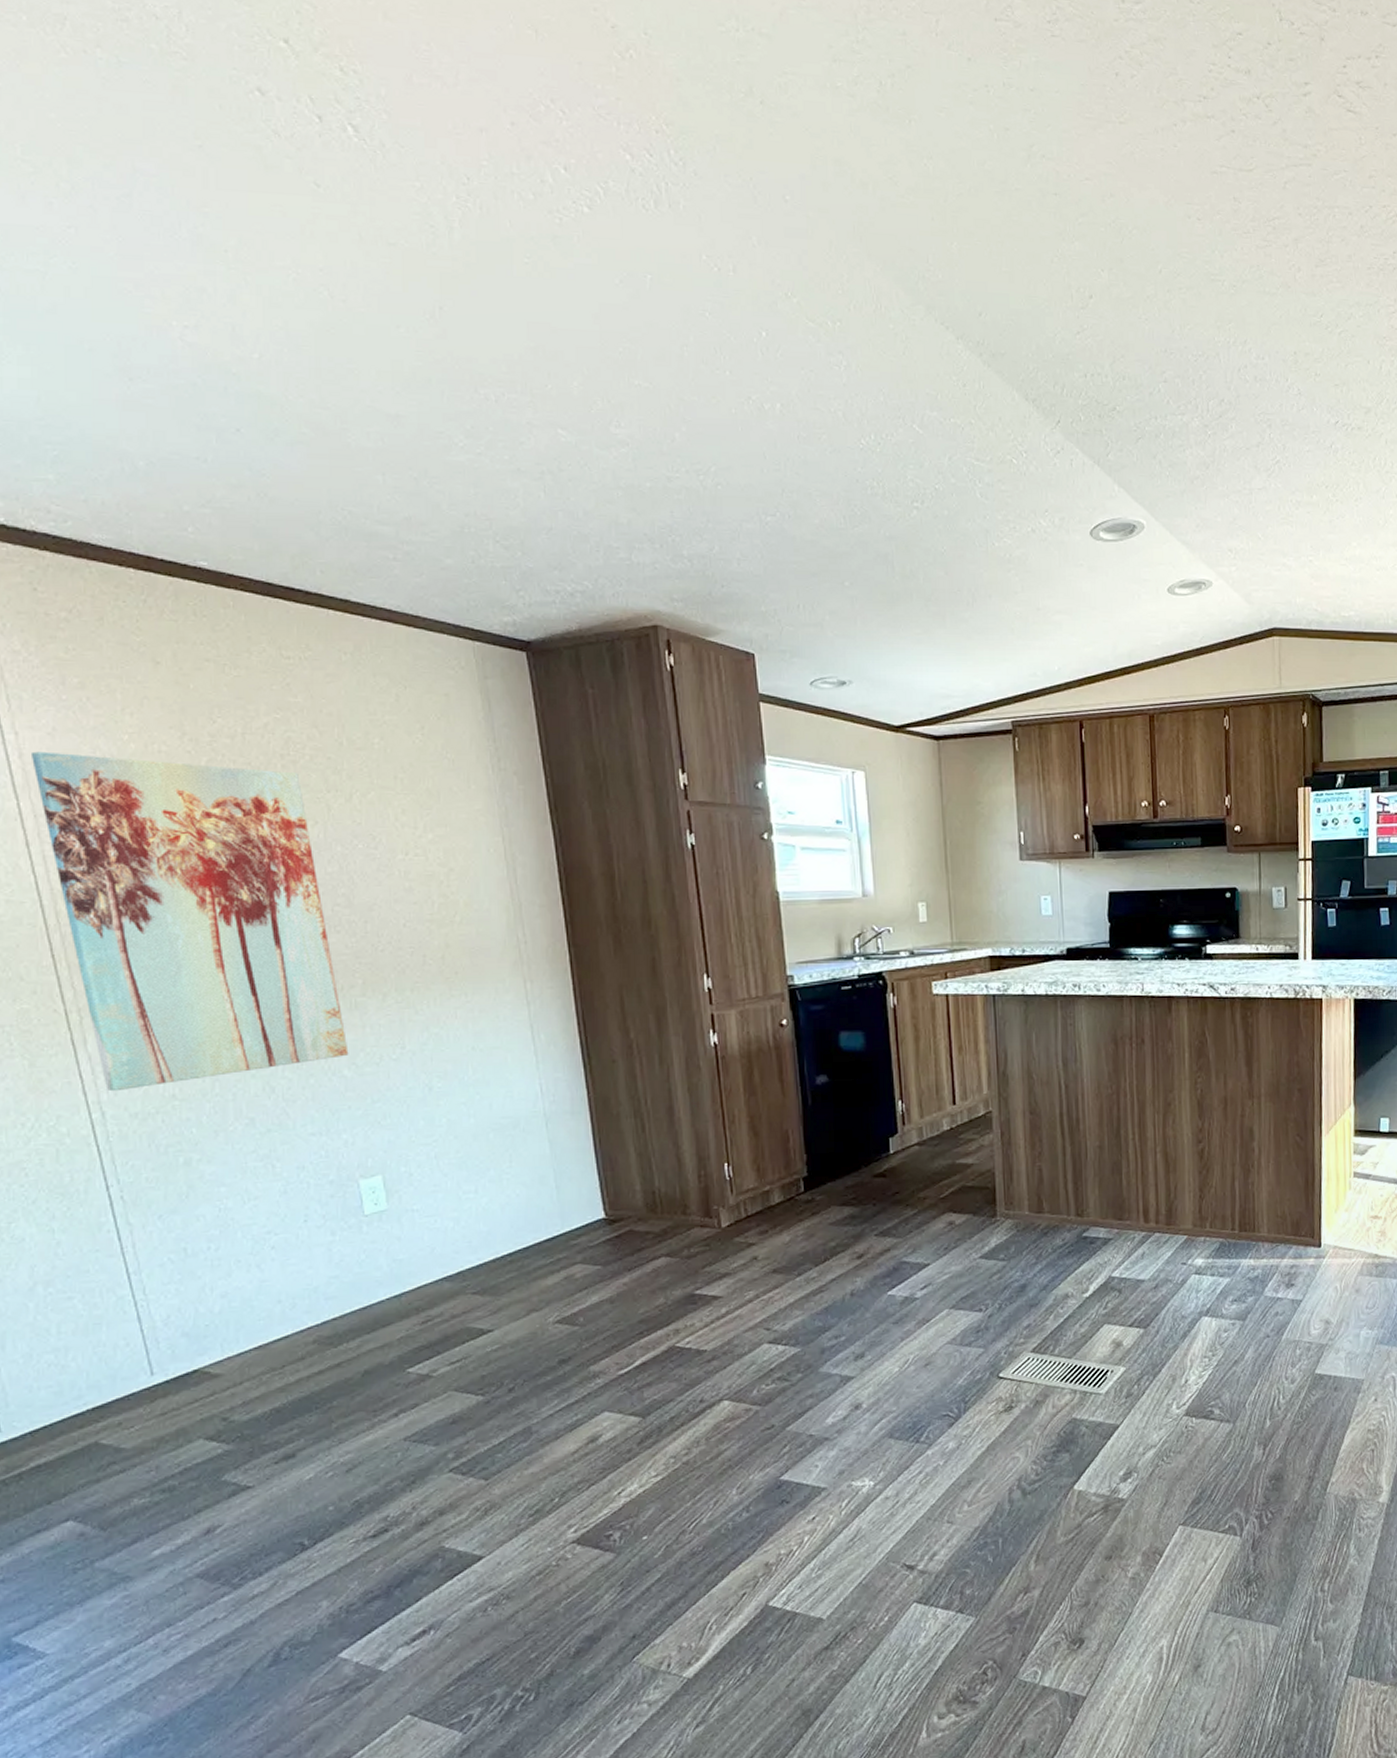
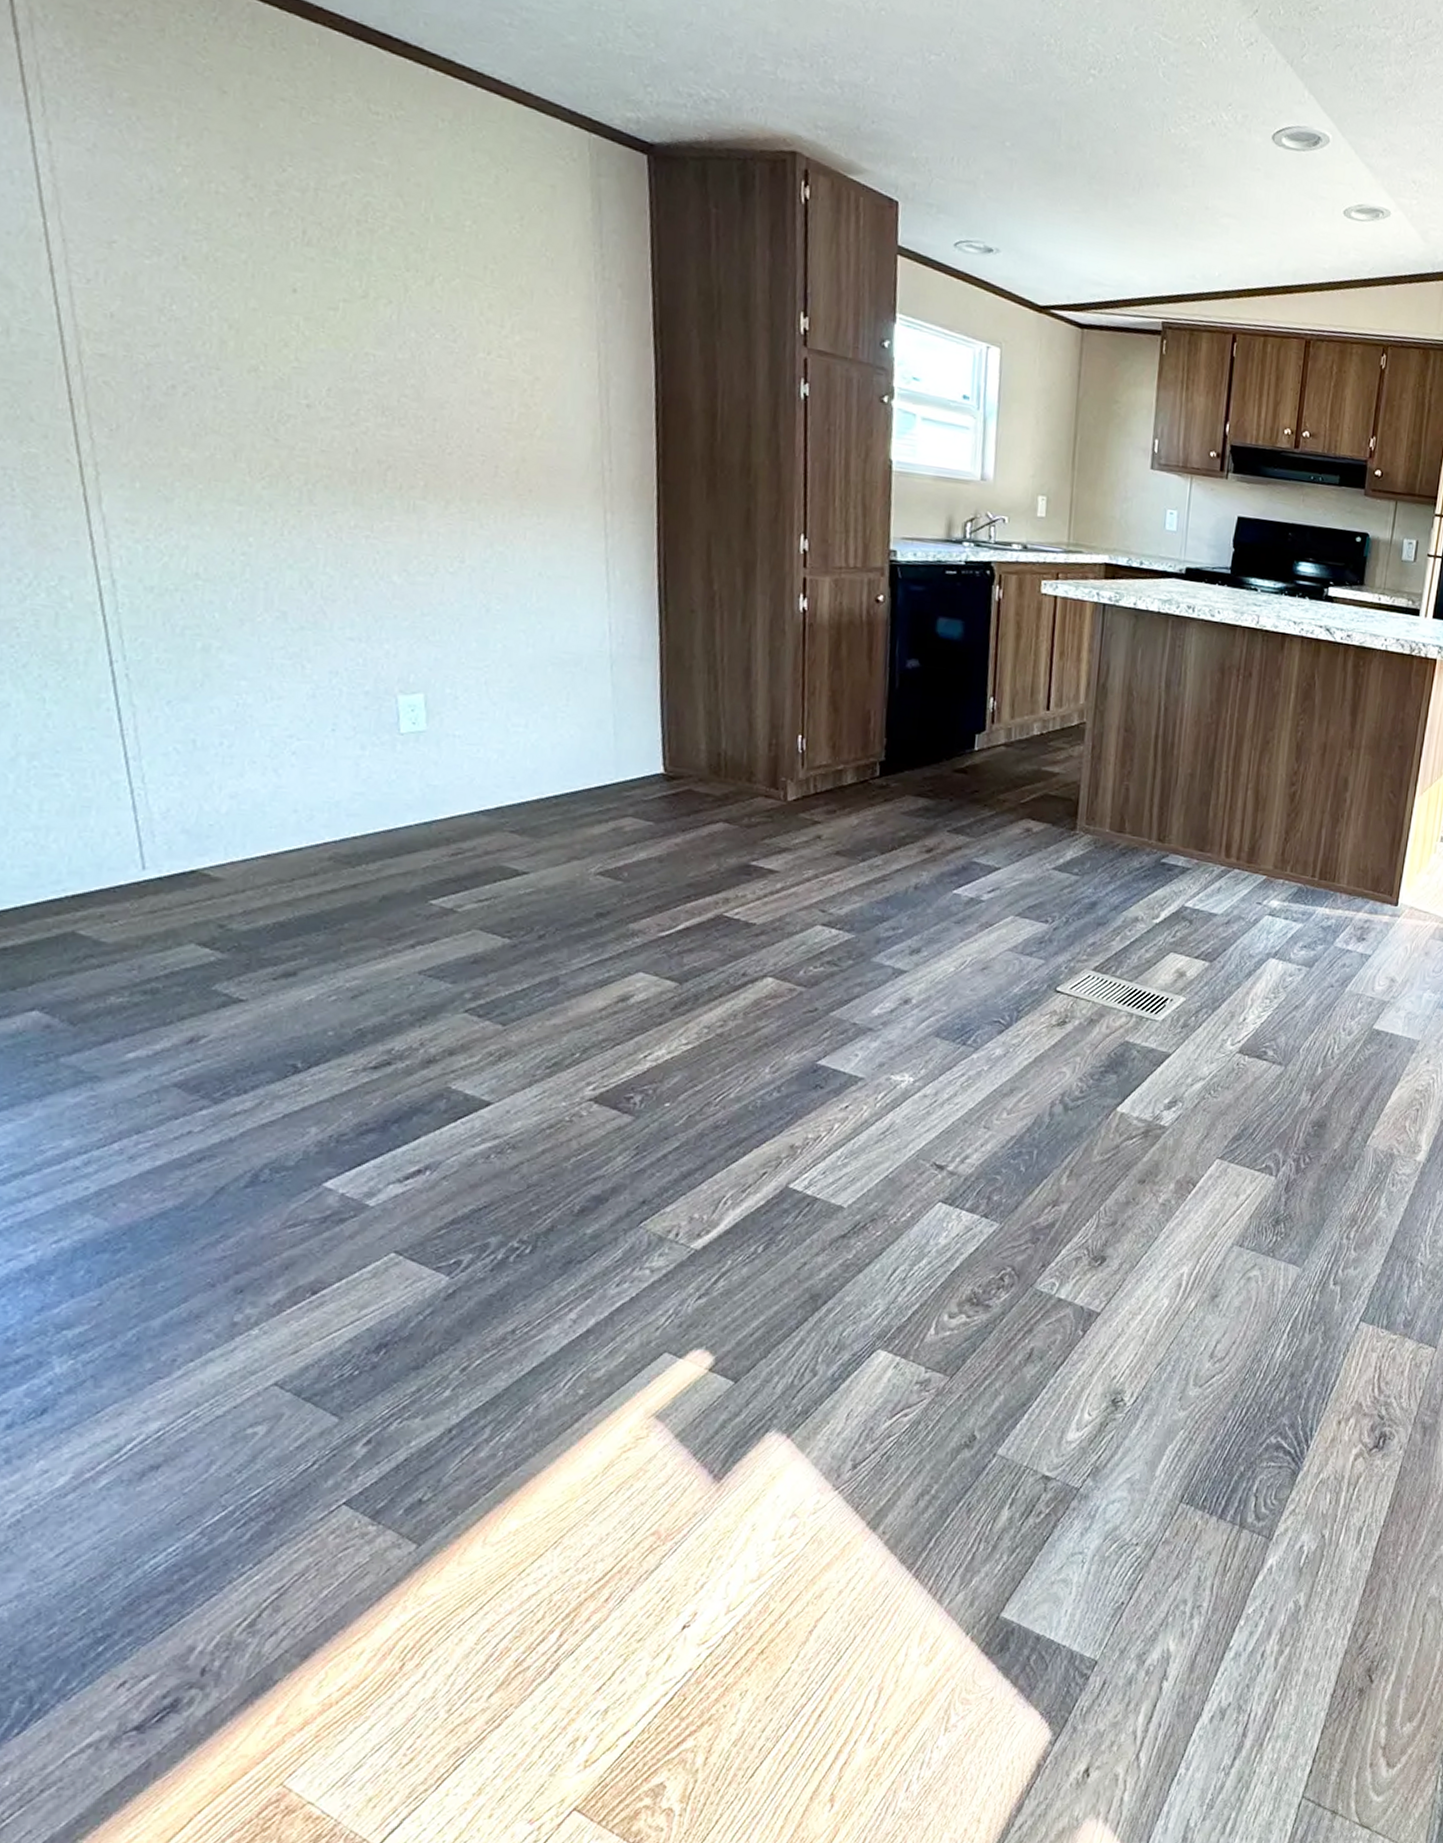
wall art: present [30,751,349,1092] -> none [64,166,401,562]

